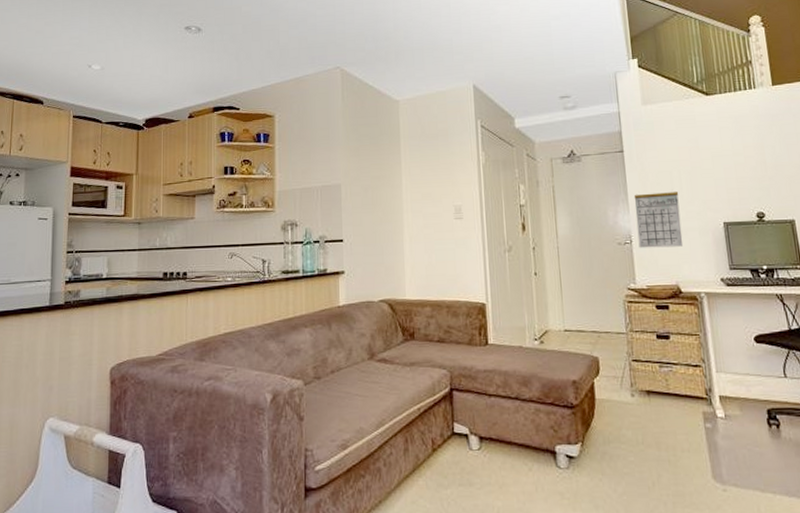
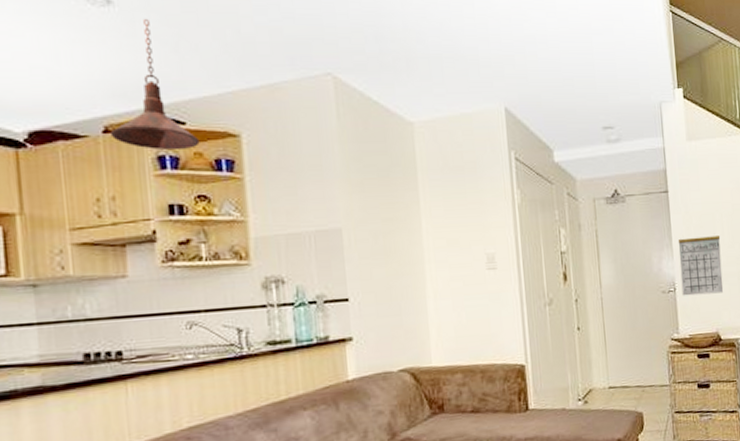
pendant light: none [192,38,248,129] -> present [109,18,200,151]

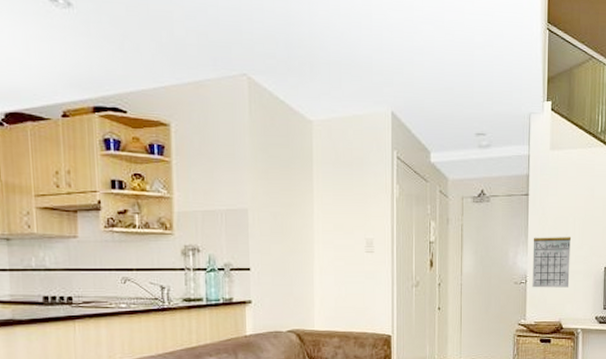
pendant light: present [109,18,200,151] -> none [67,19,138,135]

